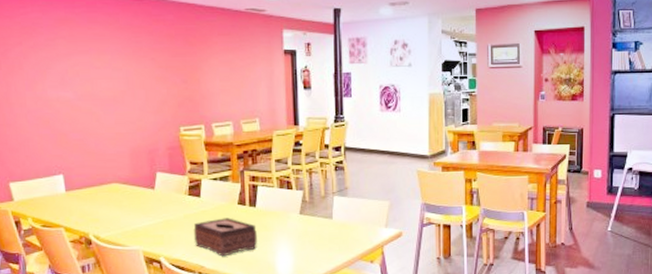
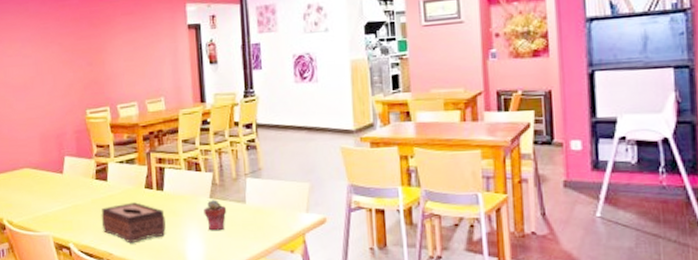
potted succulent: none [294,216,315,244] -> present [204,200,227,231]

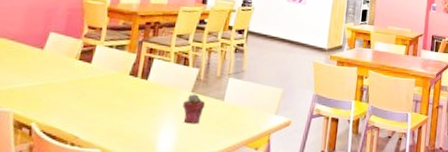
tissue box: present [101,202,166,244] -> none [74,87,144,129]

